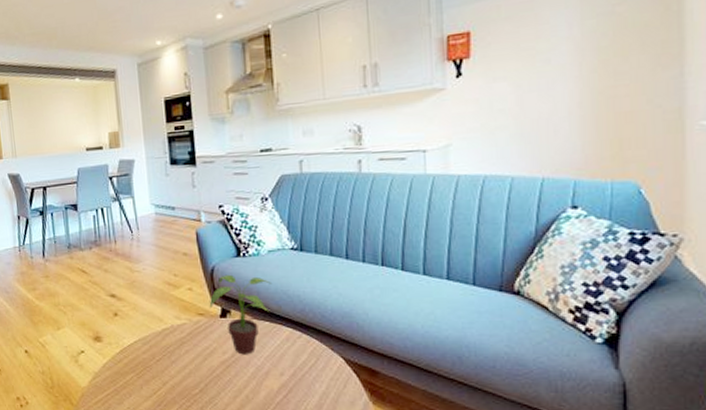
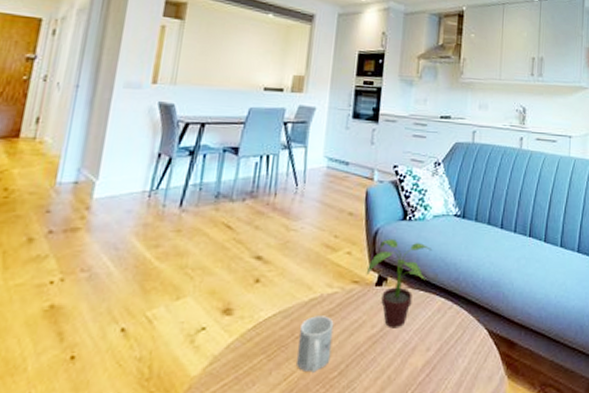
mug: none [159,343,190,389] -> present [297,316,334,373]

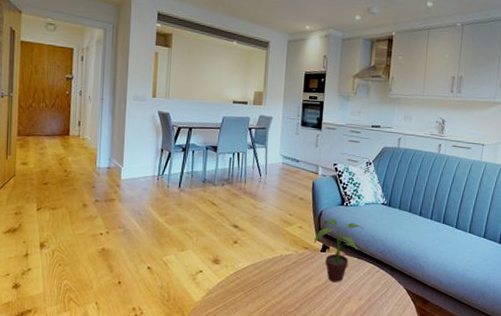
mug: present [297,316,334,373] -> none [265,269,291,307]

